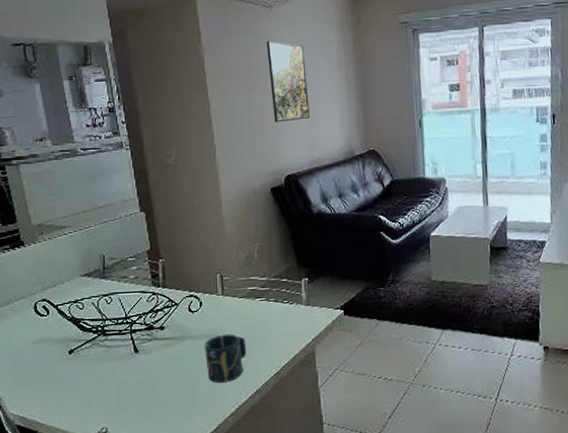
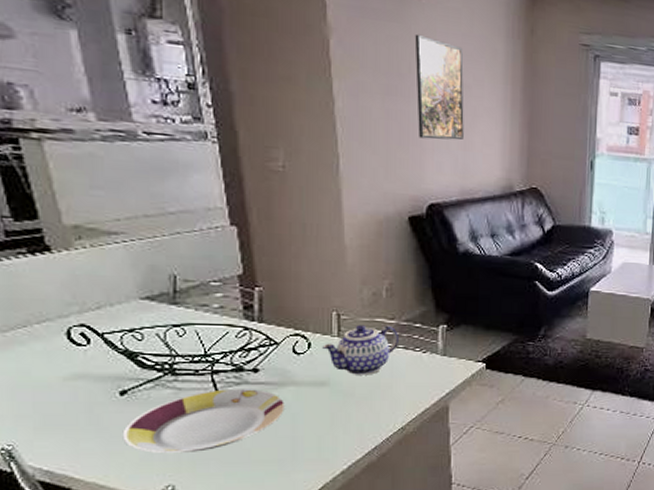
plate: none [71,344,185,401] -> present [122,389,284,453]
cup: present [204,334,246,383] -> none [311,382,365,437]
teapot: none [211,282,270,327] -> present [322,325,398,375]

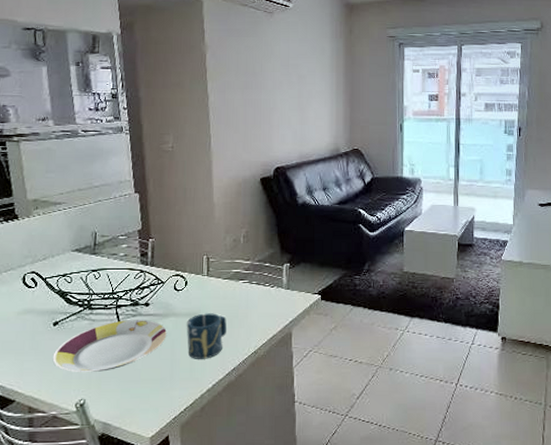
cup: none [311,382,365,437] -> present [186,313,227,359]
teapot: present [322,325,398,375] -> none [196,265,252,307]
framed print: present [414,33,464,140] -> none [265,43,301,118]

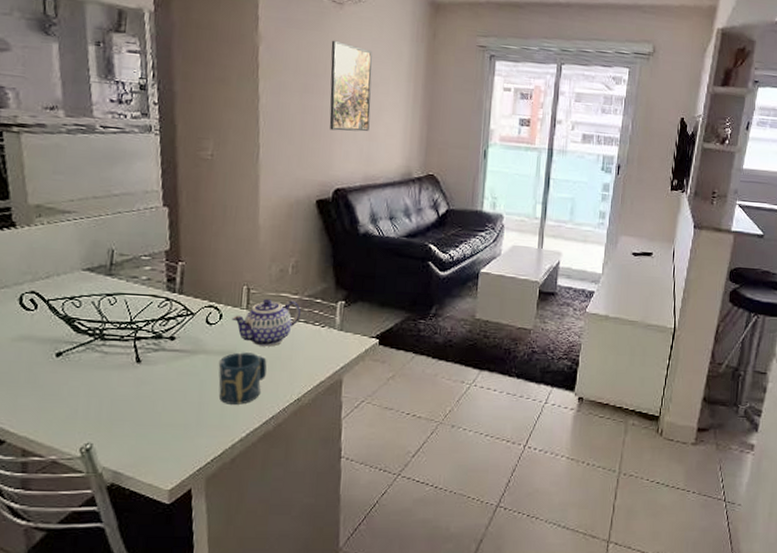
plate: present [52,320,167,372] -> none [53,355,195,413]
teapot: none [196,265,252,307] -> present [232,299,301,347]
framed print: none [265,43,301,118] -> present [329,40,372,132]

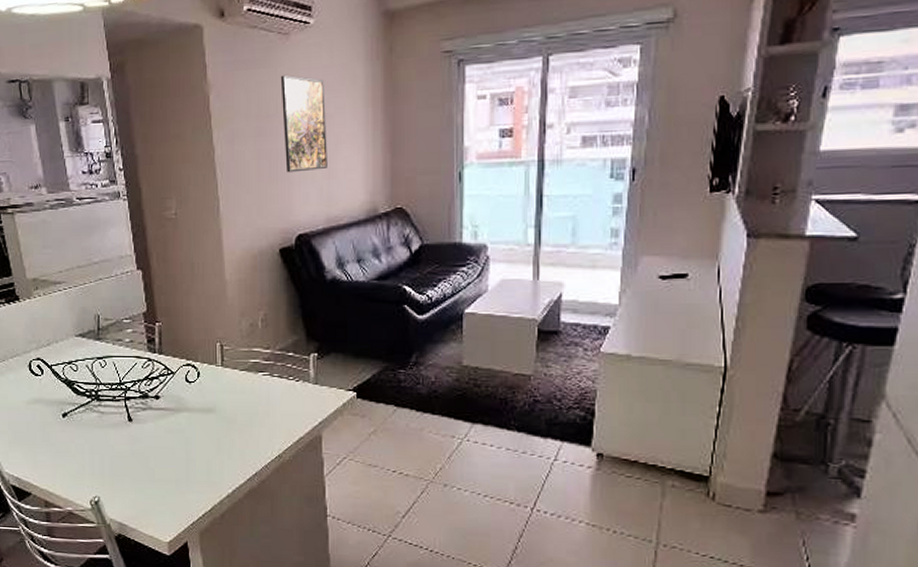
cup: present [218,352,267,405] -> none [200,409,246,461]
teapot: present [232,299,301,347] -> none [209,354,273,403]

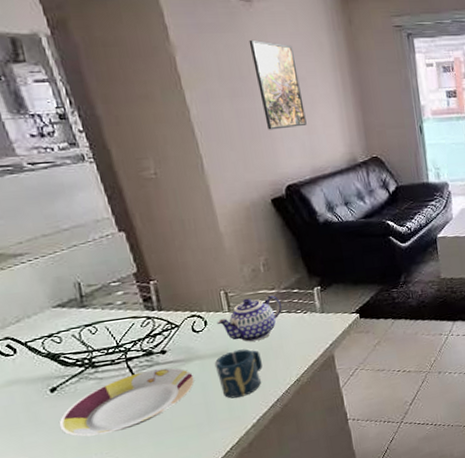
plate: none [64,414,180,469] -> present [59,367,194,437]
cup: none [200,409,246,461] -> present [214,349,263,399]
teapot: none [209,354,273,403] -> present [217,295,282,342]

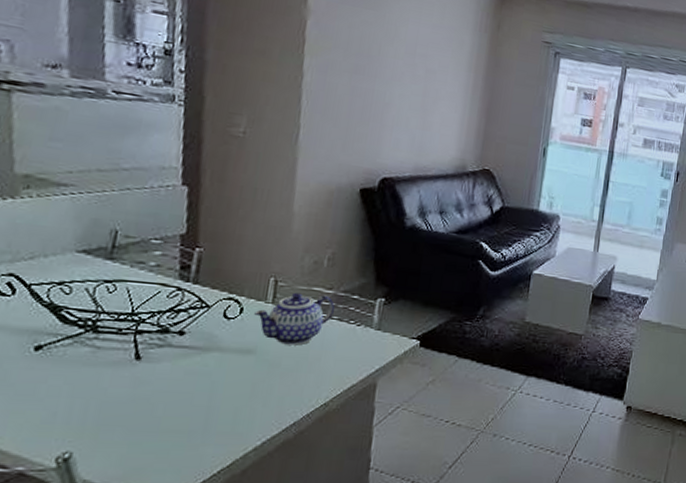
plate: present [59,367,194,437] -> none [27,350,206,417]
cup: present [214,349,263,399] -> none [232,350,292,409]
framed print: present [249,39,307,130] -> none [380,21,432,120]

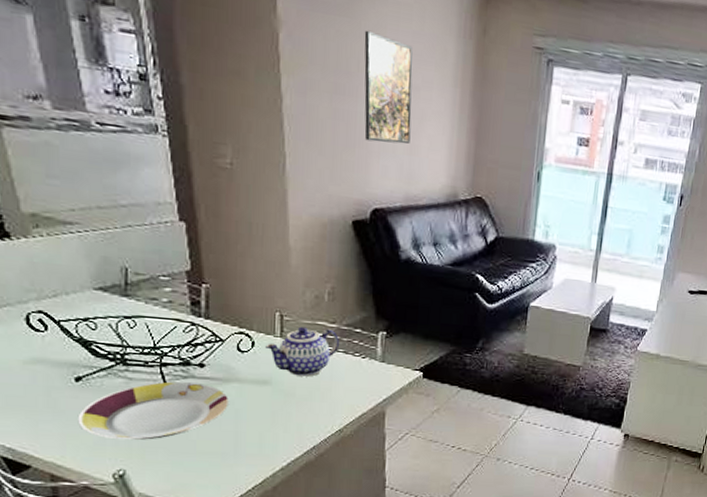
plate: none [27,350,206,417] -> present [78,381,228,440]
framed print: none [380,21,432,120] -> present [364,30,413,144]

